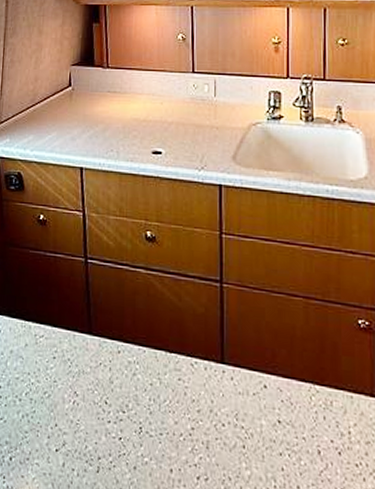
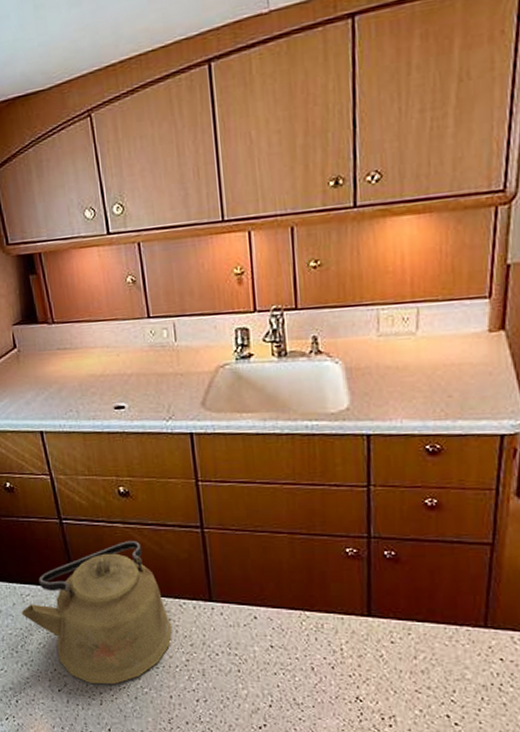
kettle: none [32,288,181,449] -> present [21,541,173,684]

